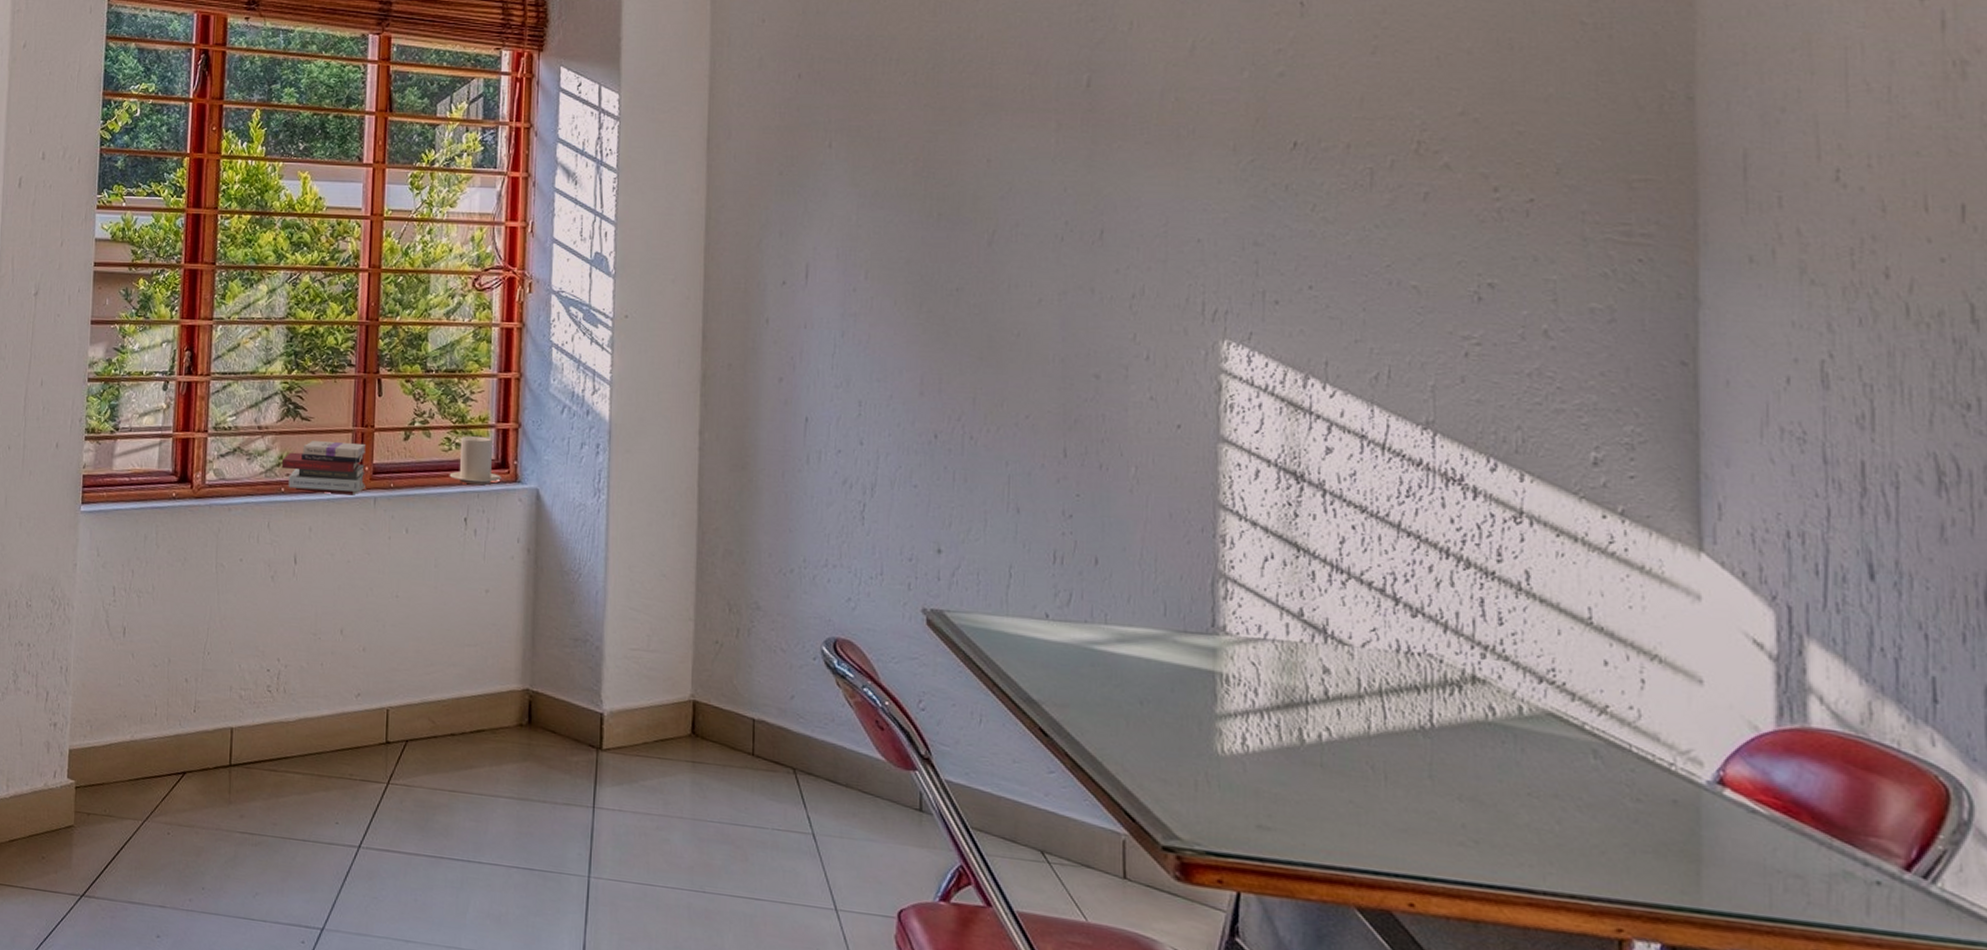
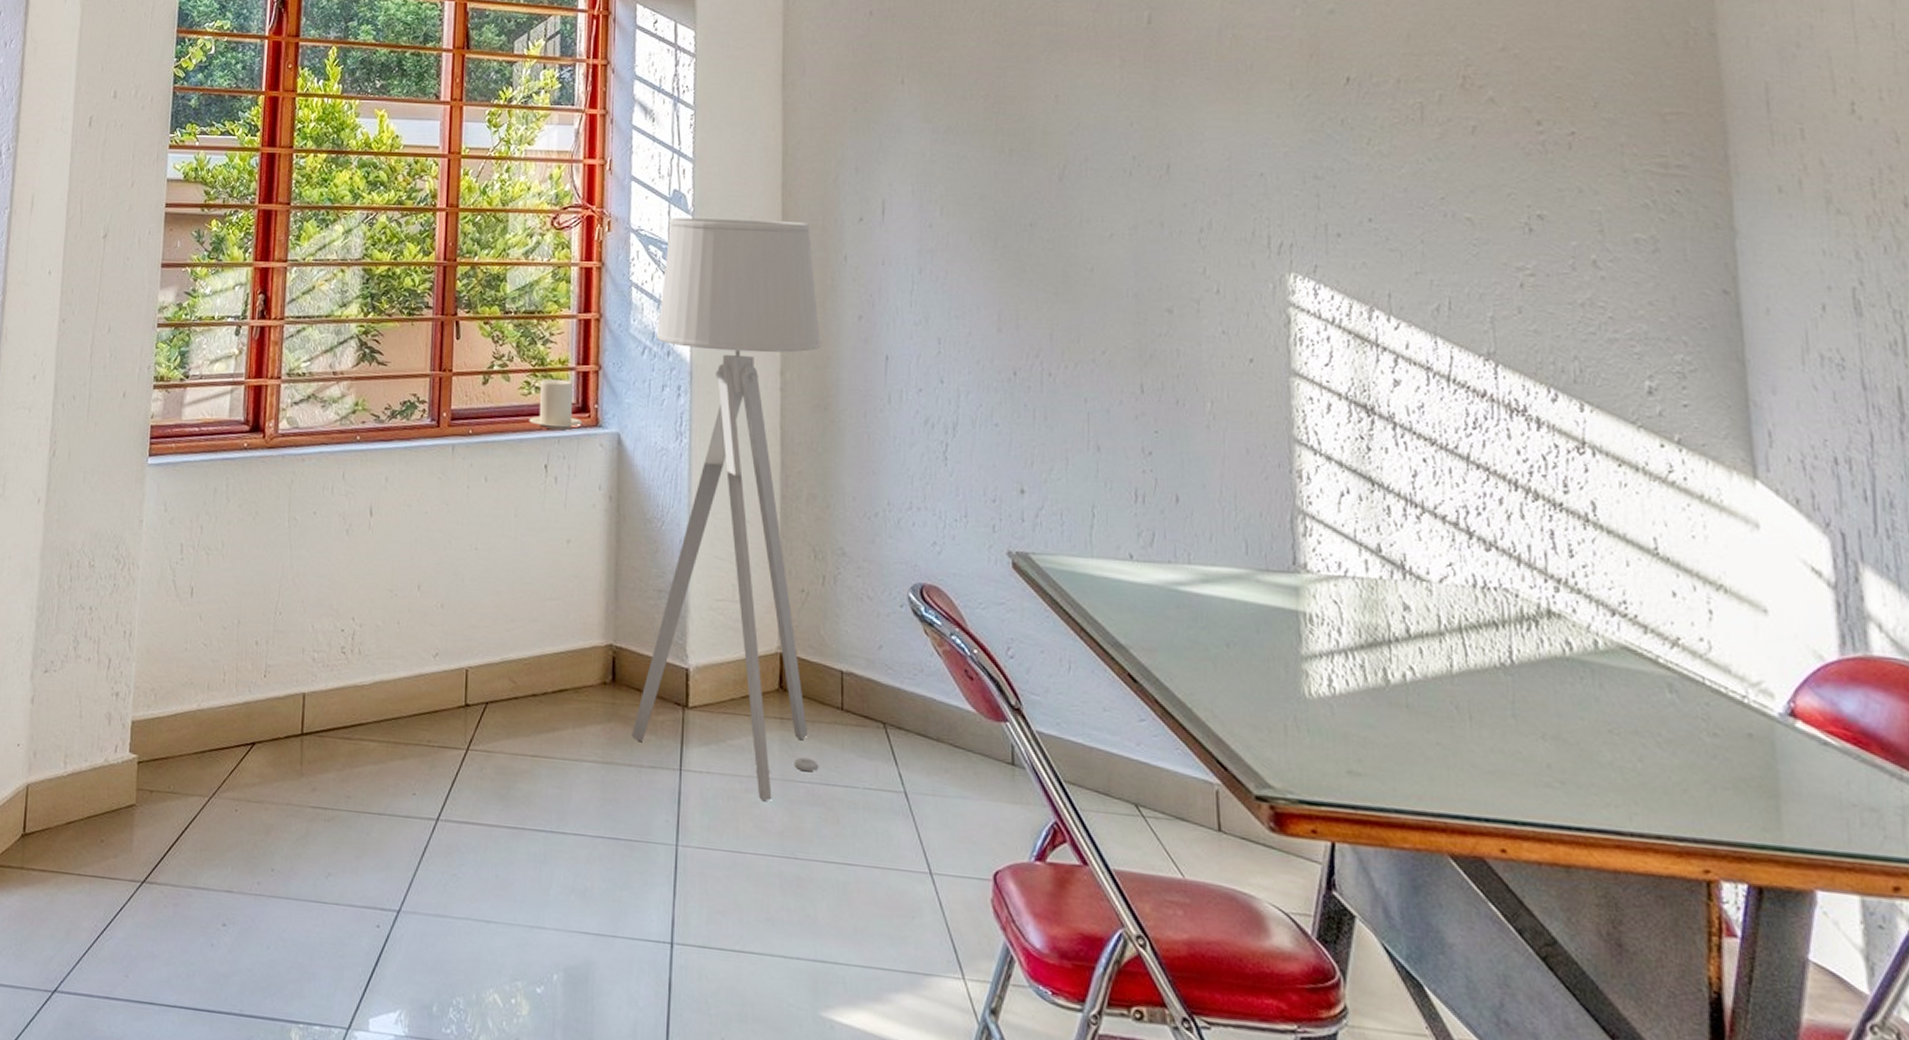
books: present [281,441,366,496] -> none [356,386,443,443]
floor lamp: none [547,280,740,839] -> present [632,217,821,802]

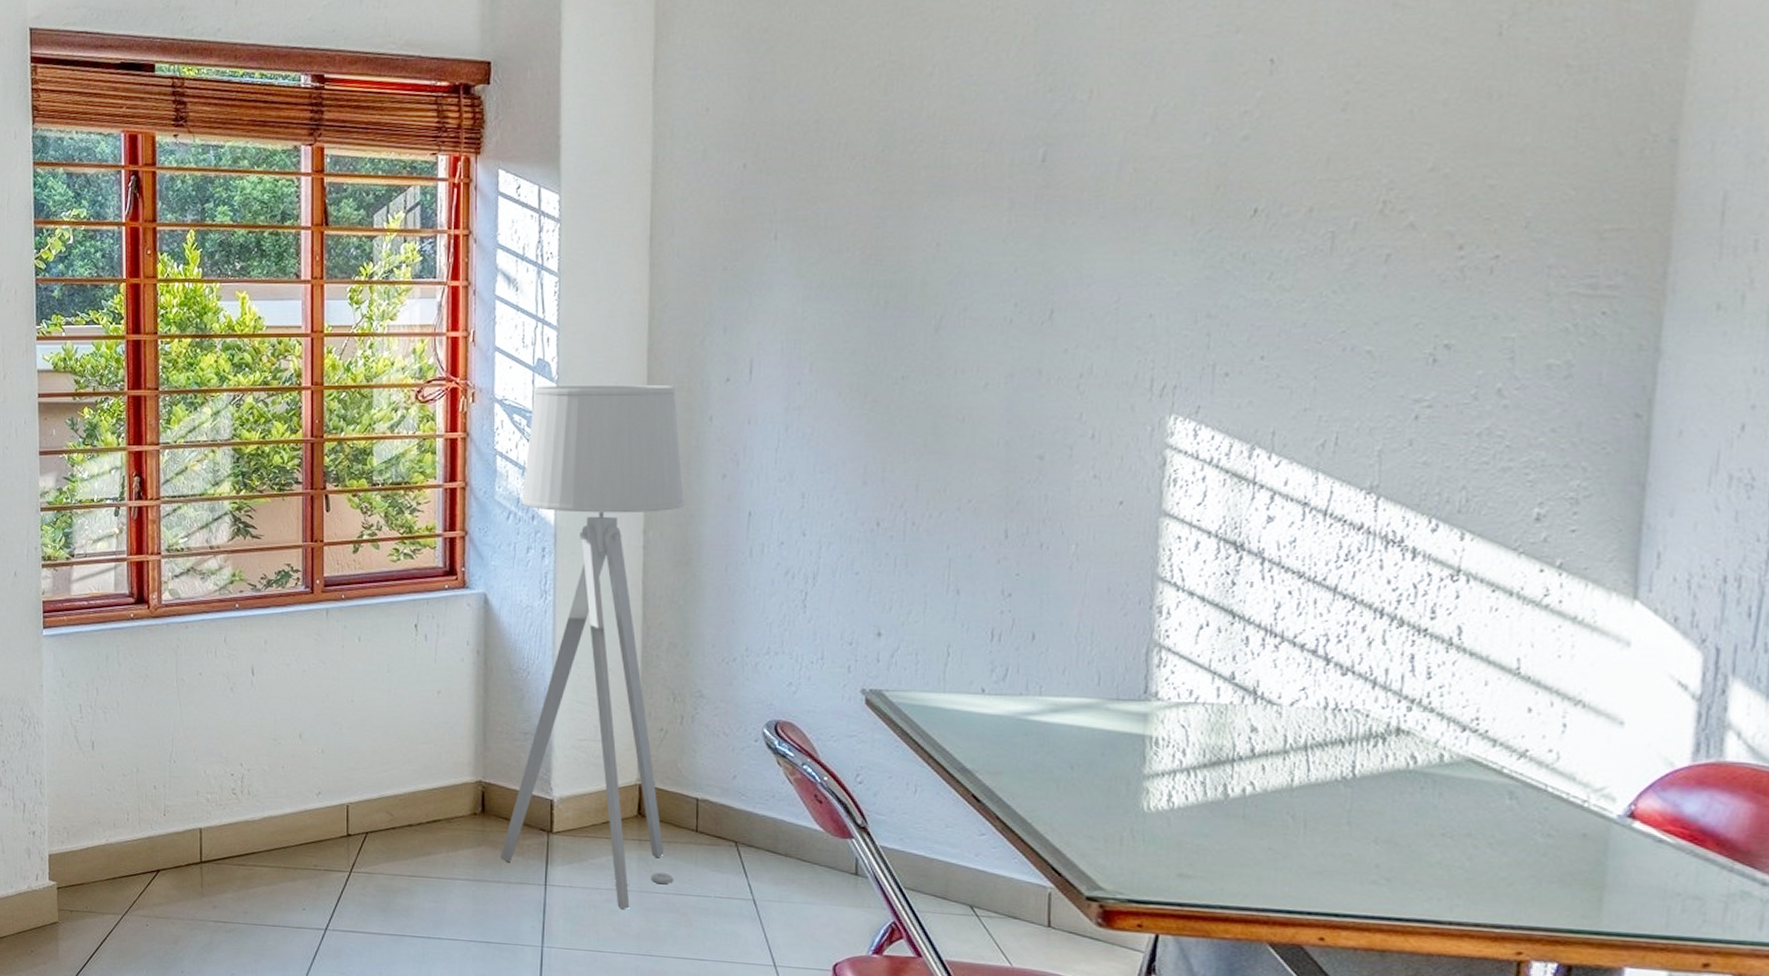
candle: present [528,378,583,431] -> none [398,545,451,593]

